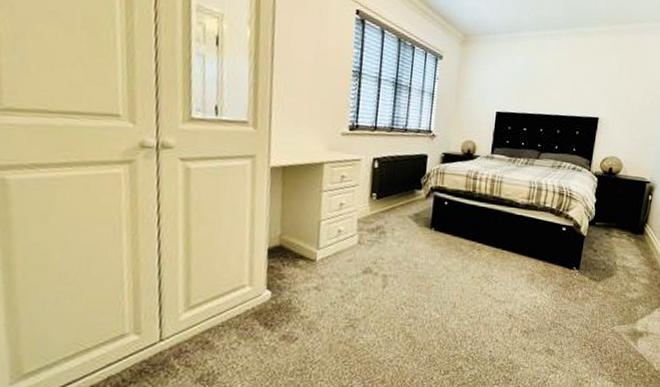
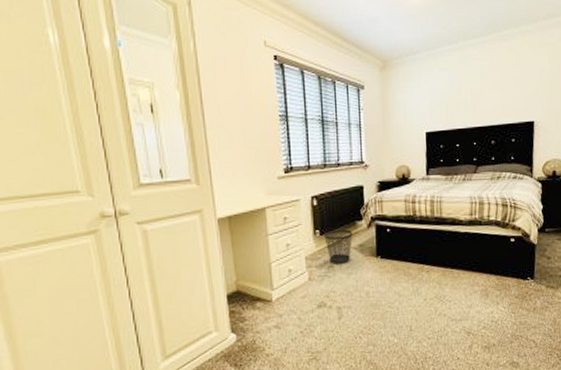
wastebasket: none [380,194,411,231] -> present [324,229,353,264]

